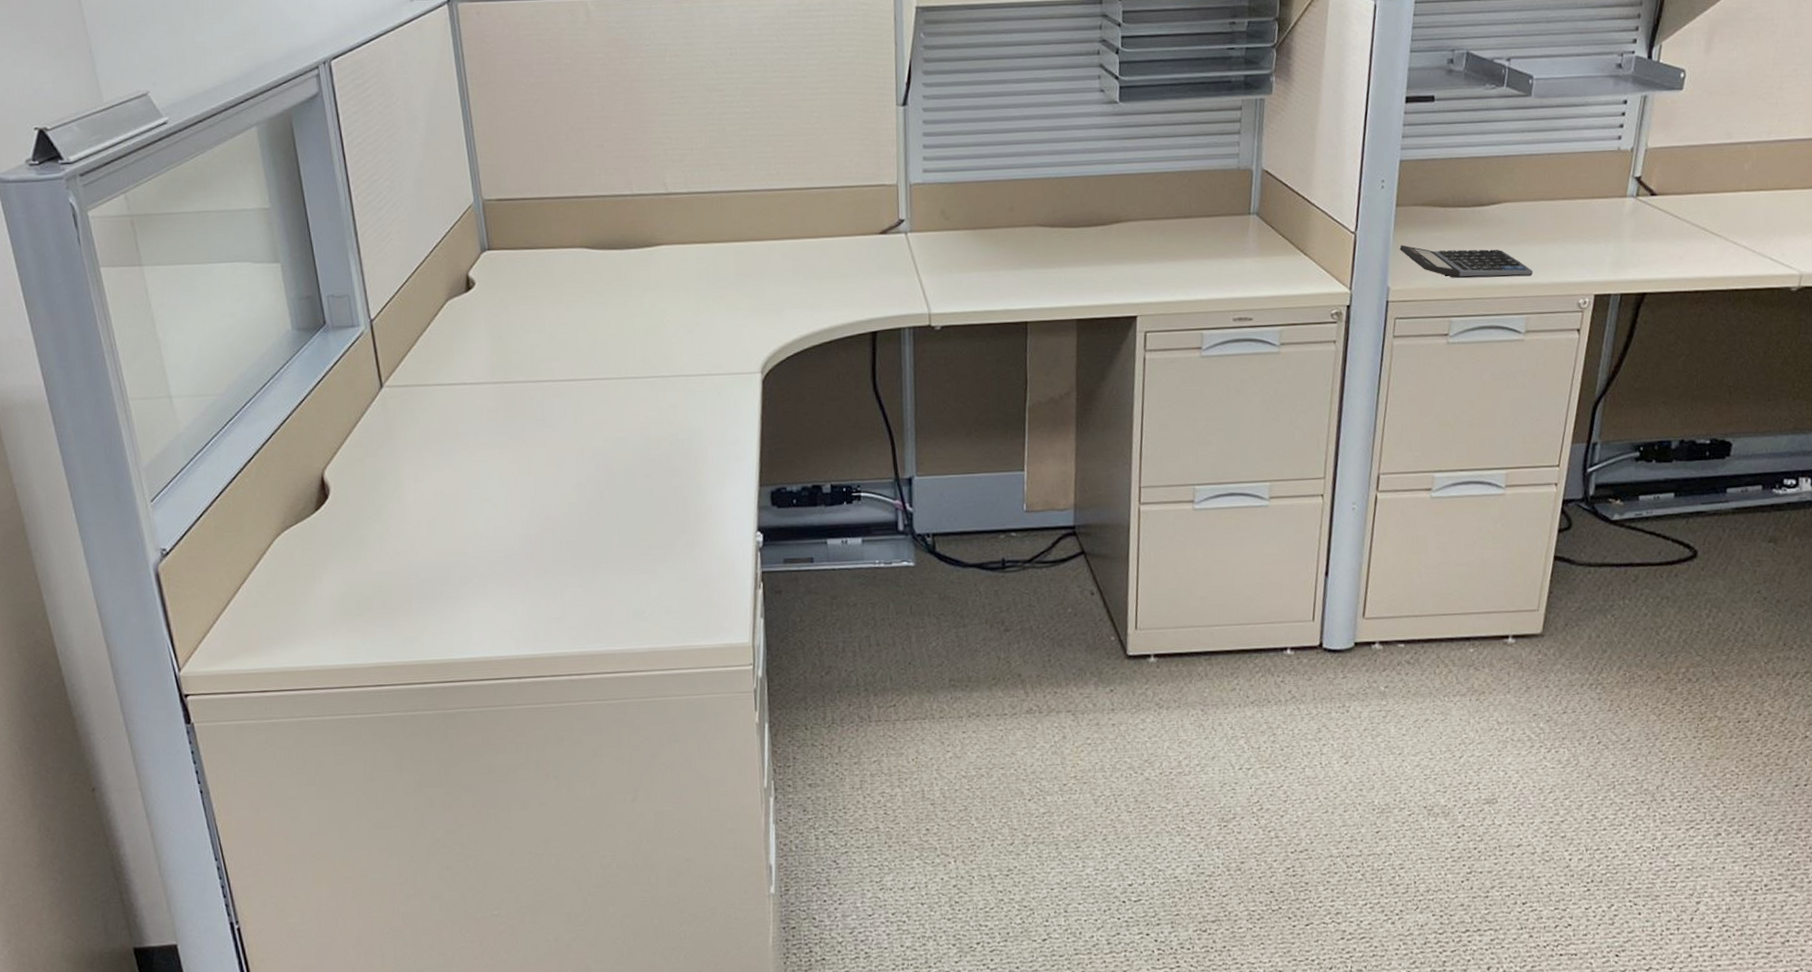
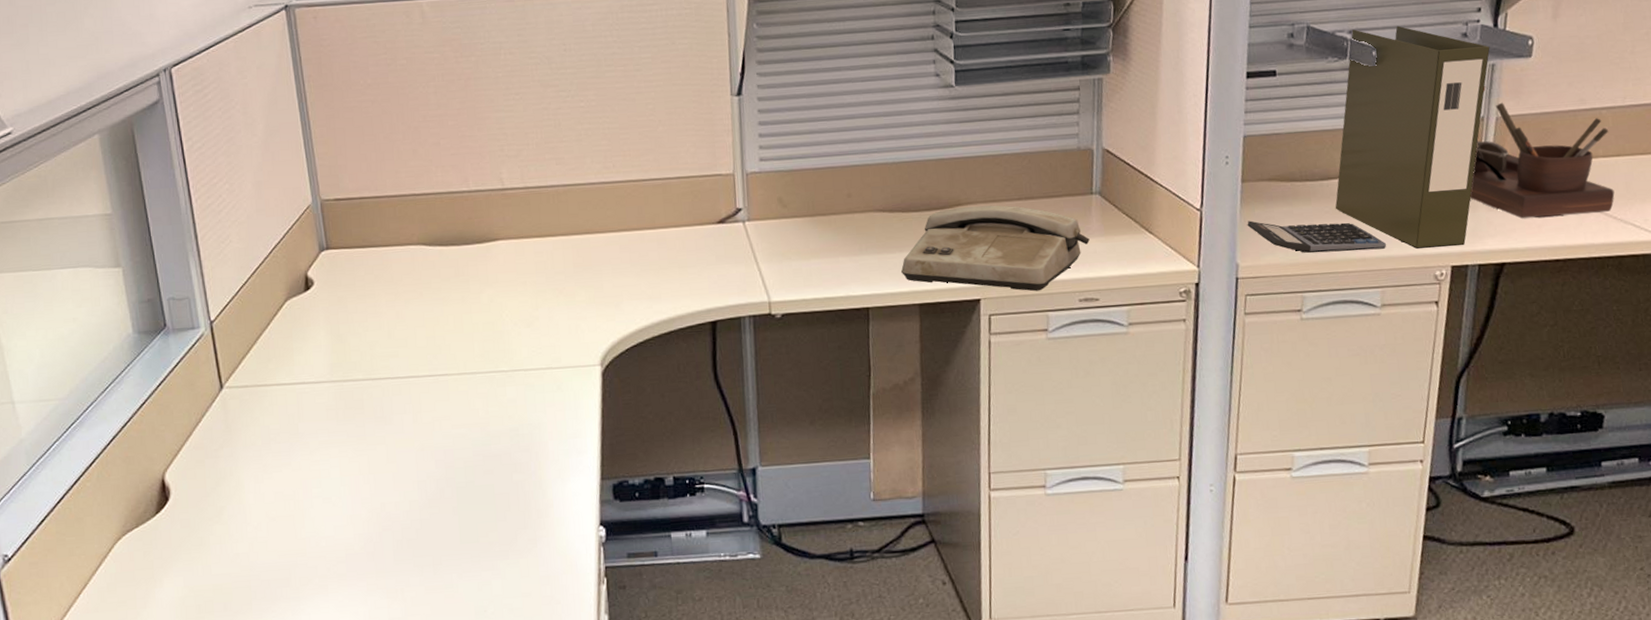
telephone: none [1060,223,1246,310] -> present [901,205,1090,292]
binder: none [1485,54,1643,278] -> present [1335,25,1490,250]
desk organizer: none [1616,117,1755,250] -> present [1470,86,1615,219]

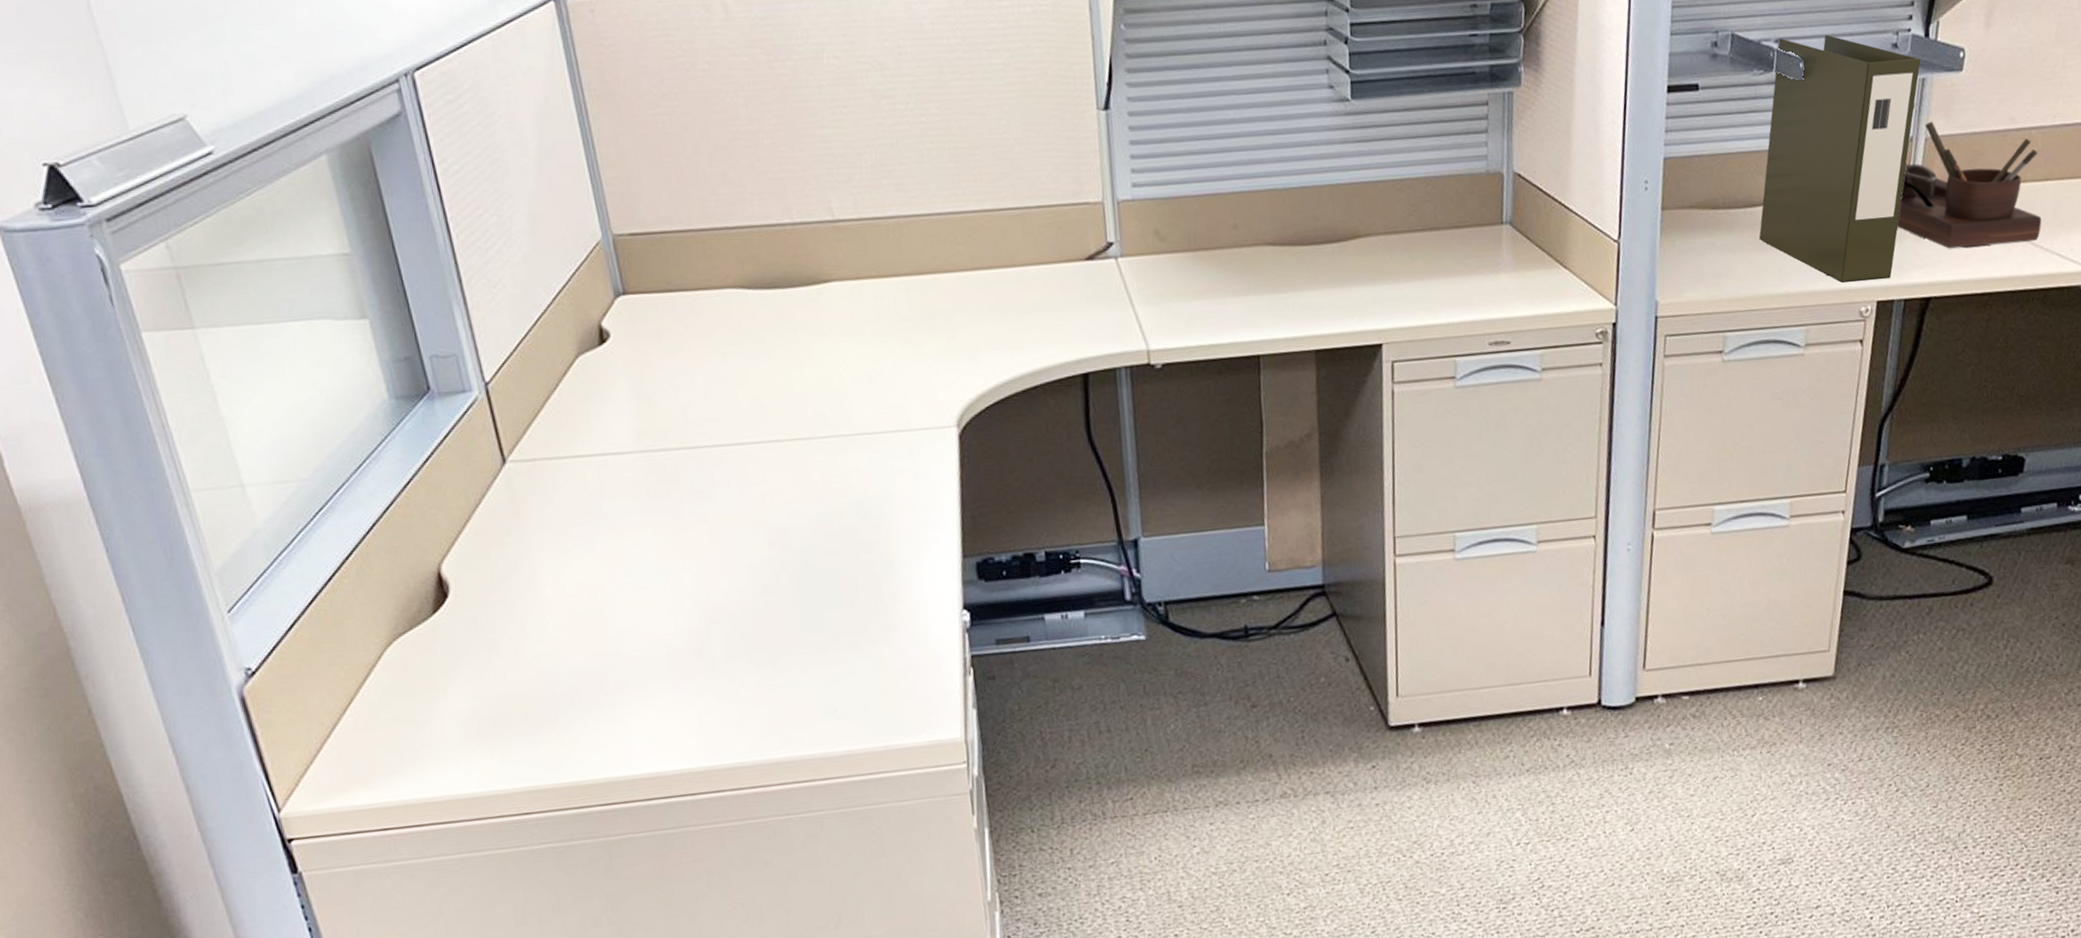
telephone: present [901,205,1090,292] -> none [1295,237,1500,335]
calculator: present [1247,220,1387,254] -> none [1667,253,1812,289]

